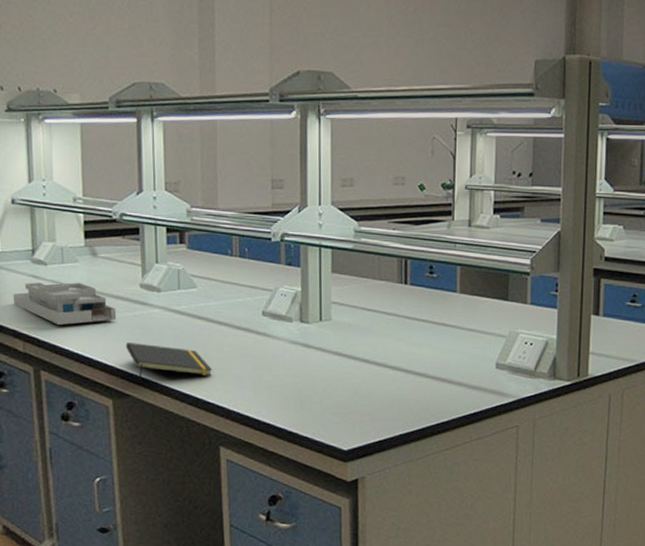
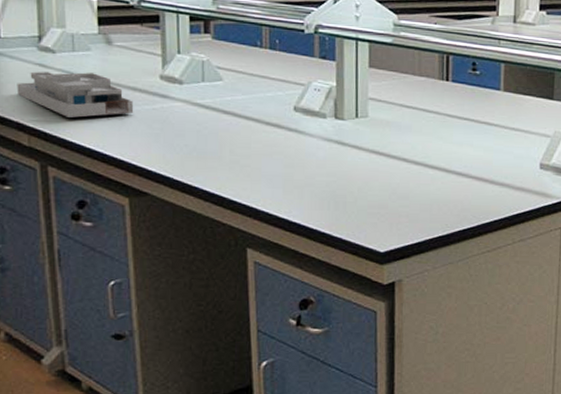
notepad: present [125,342,213,382] -> none [143,137,240,180]

